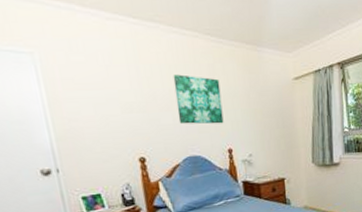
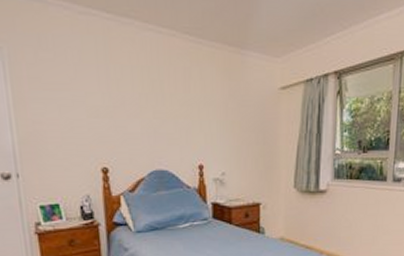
wall art: present [173,74,224,125] -> none [144,77,196,136]

